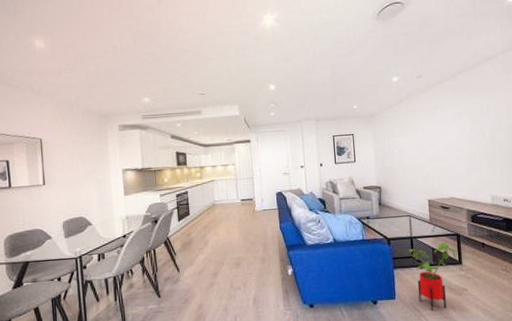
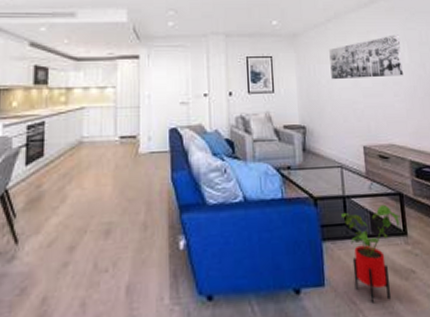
wall art: none [401,109,465,150] -> present [329,35,403,80]

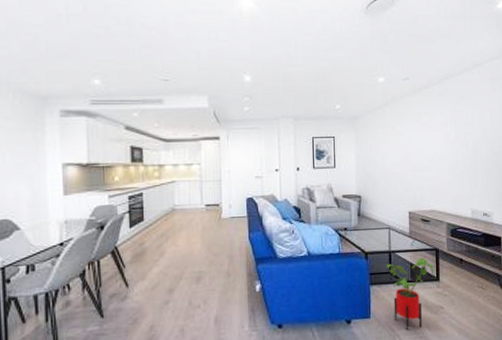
wall art: present [329,35,403,80] -> none [385,116,448,157]

